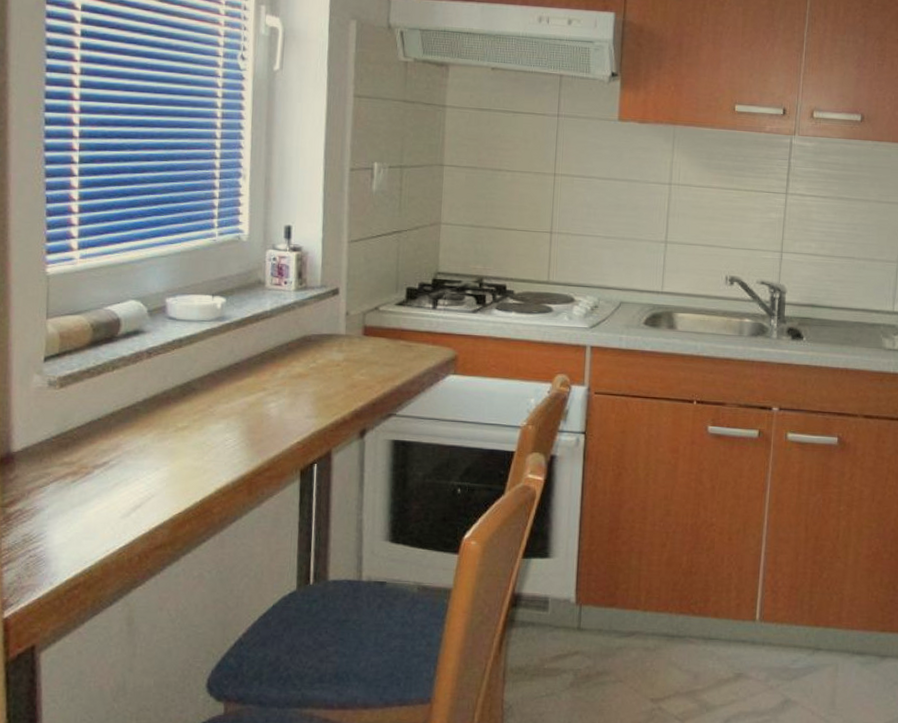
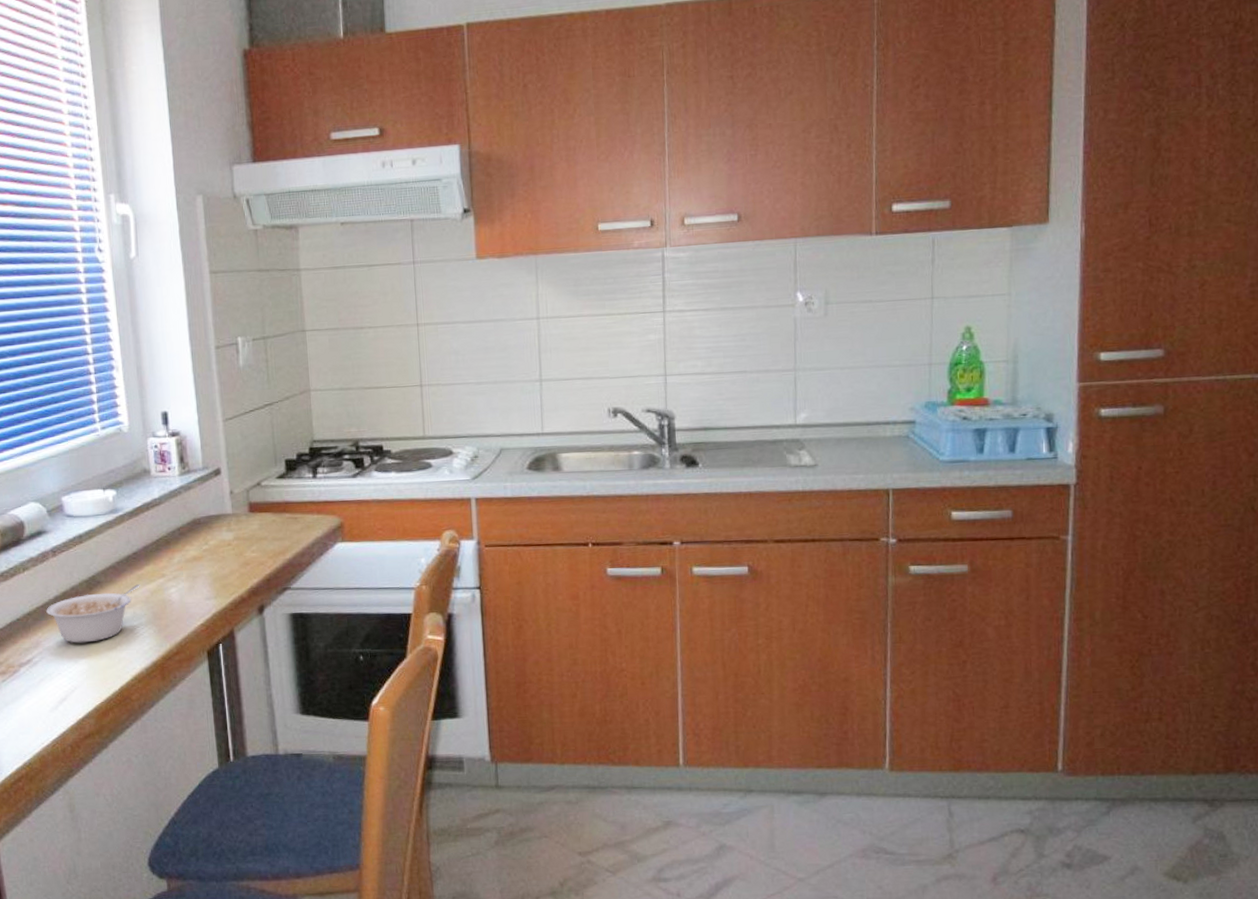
legume: none [132,395,238,450] -> present [46,584,140,643]

